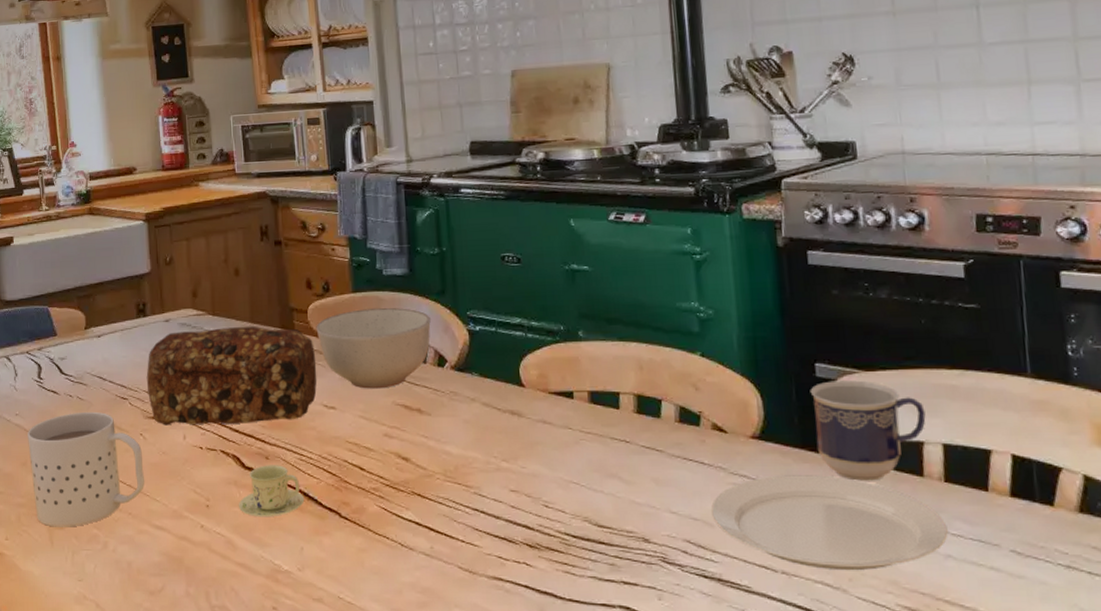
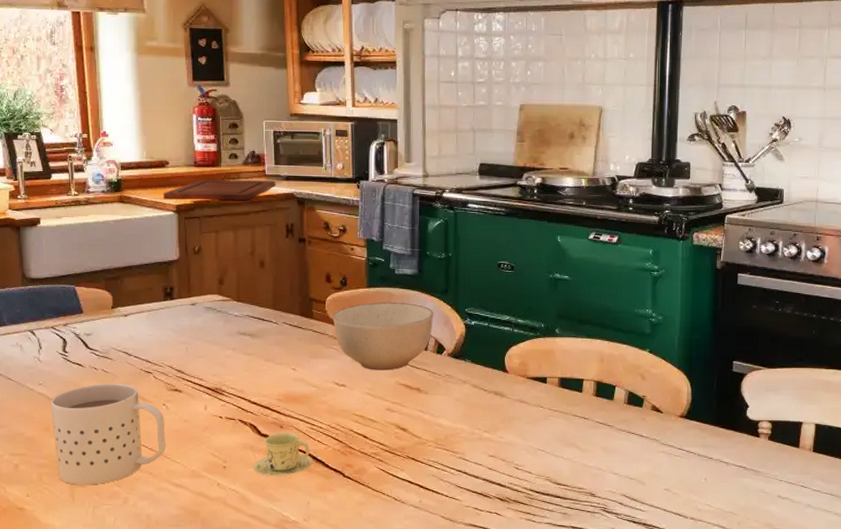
cutting board: none [131,179,247,208] -> present [163,180,276,201]
bread loaf: present [146,326,317,426] -> none [171,312,331,397]
plate: present [710,475,948,571] -> none [643,446,810,517]
cup: present [810,380,926,481] -> none [727,375,806,451]

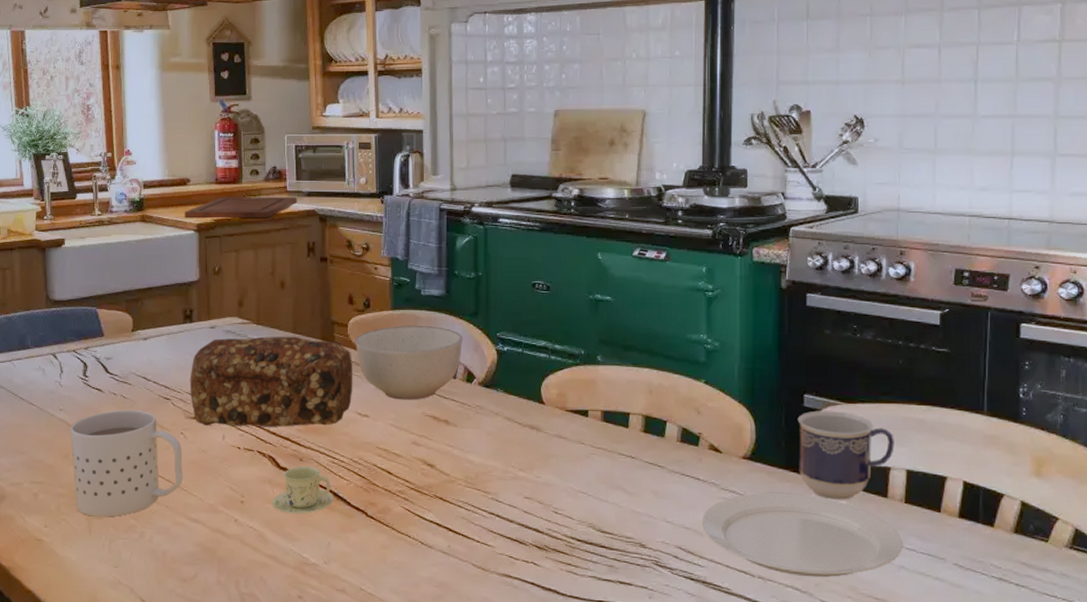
bread loaf: none [171,312,331,397] -> present [189,336,353,427]
plate: none [643,446,810,517] -> present [701,492,903,577]
cup: none [727,375,806,451] -> present [797,411,894,500]

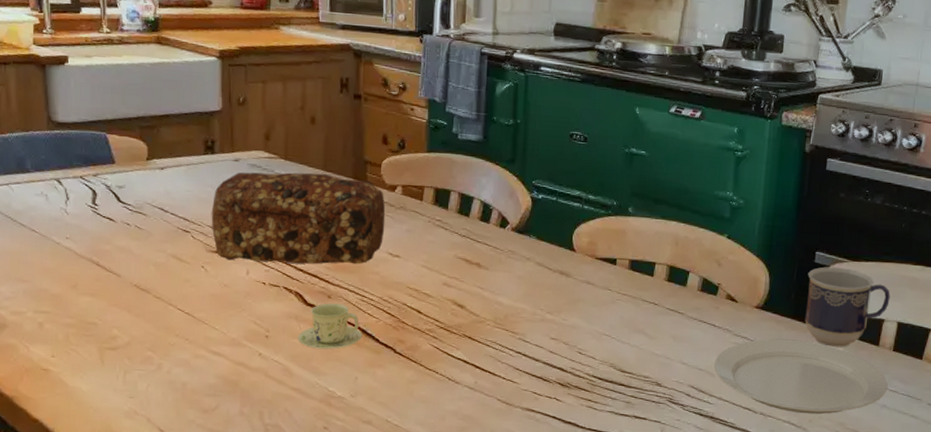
mug: present [70,409,184,517] -> none [78,240,205,349]
cutting board: present [184,196,298,219] -> none [205,23,331,50]
bowl: present [355,326,463,400] -> none [388,168,498,243]

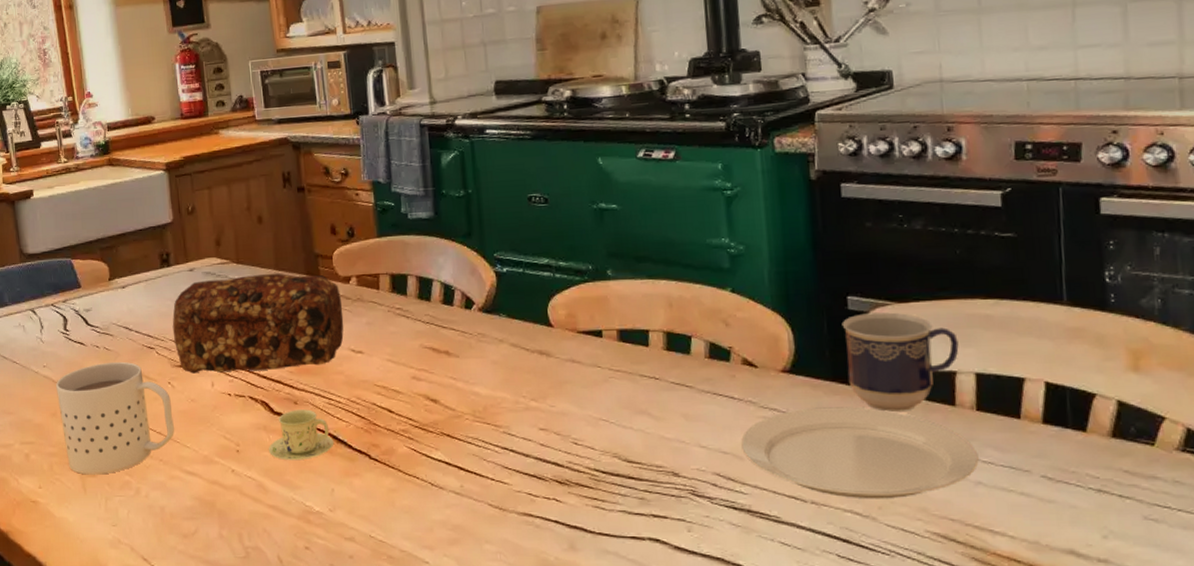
mug: none [78,240,205,349] -> present [55,361,175,475]

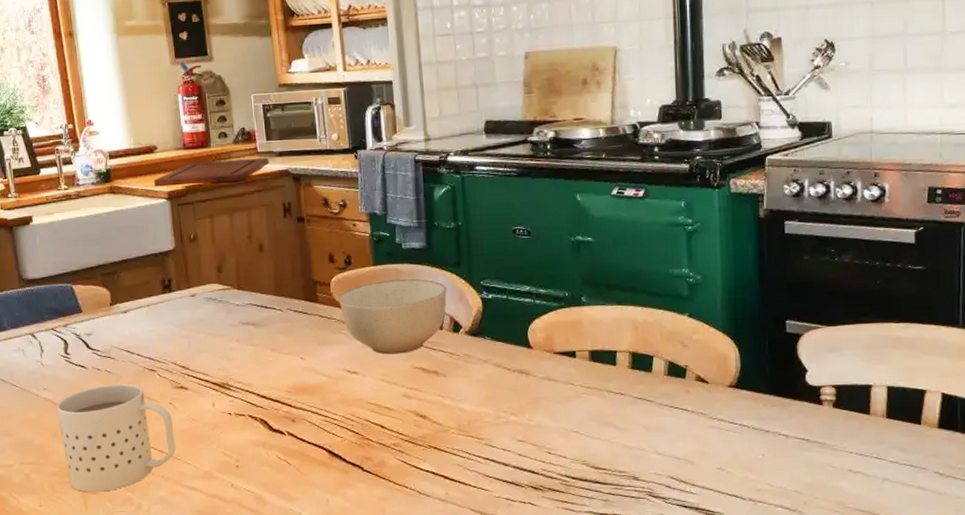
cutting board: none [151,125,268,158] -> present [153,157,269,187]
bread loaf: present [172,273,344,374] -> none [174,298,340,394]
cup and saucer: present [268,409,334,461] -> none [266,426,330,475]
bowl: none [341,251,458,333] -> present [338,279,447,355]
plate: present [740,407,979,499] -> none [691,416,886,496]
cup: present [841,312,959,412] -> none [780,334,875,420]

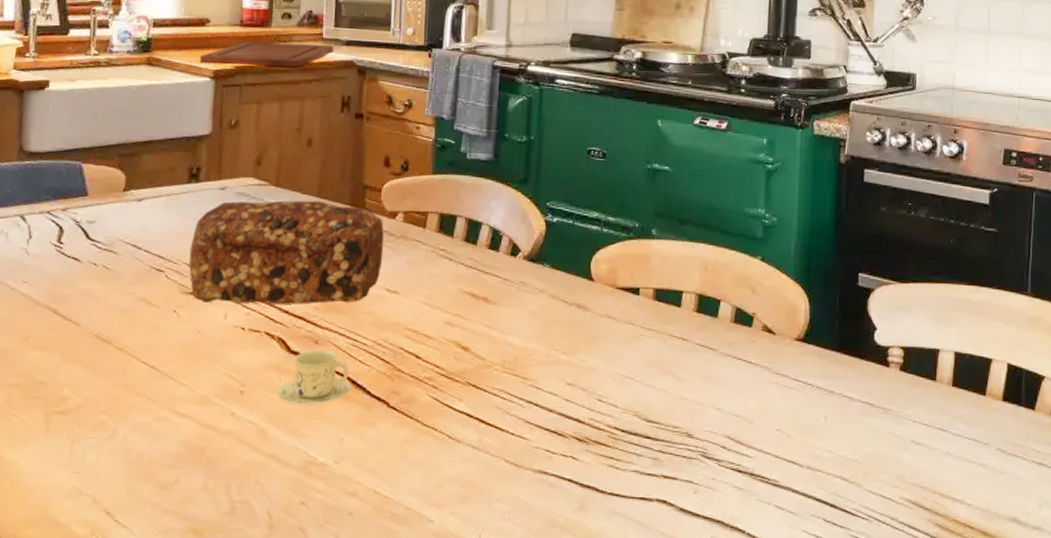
mug: present [56,383,176,493] -> none [32,283,173,412]
bread loaf: none [174,298,340,394] -> present [189,200,384,304]
cup and saucer: none [266,426,330,475] -> present [276,349,352,406]
bowl: present [338,279,447,355] -> none [388,192,509,275]

